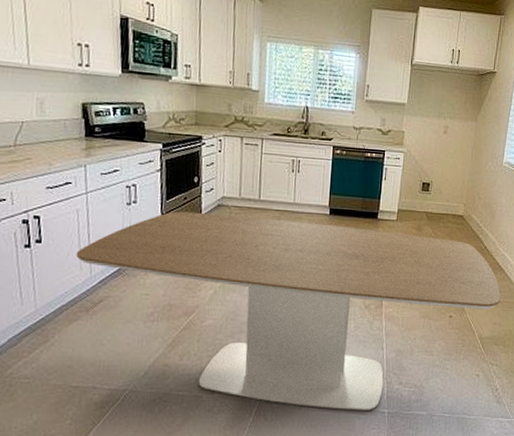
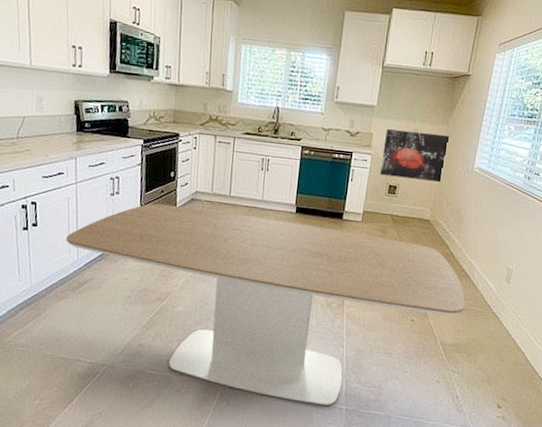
wall art: none [413,127,481,179] -> present [380,129,451,183]

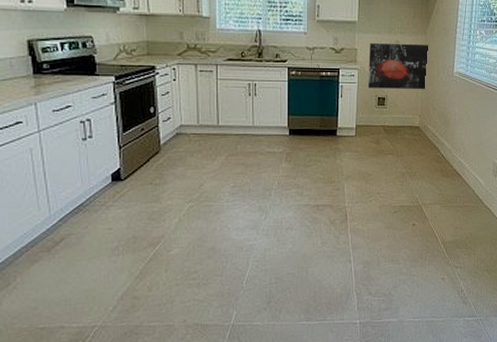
dining table: present [65,203,466,406] -> none [32,142,461,325]

